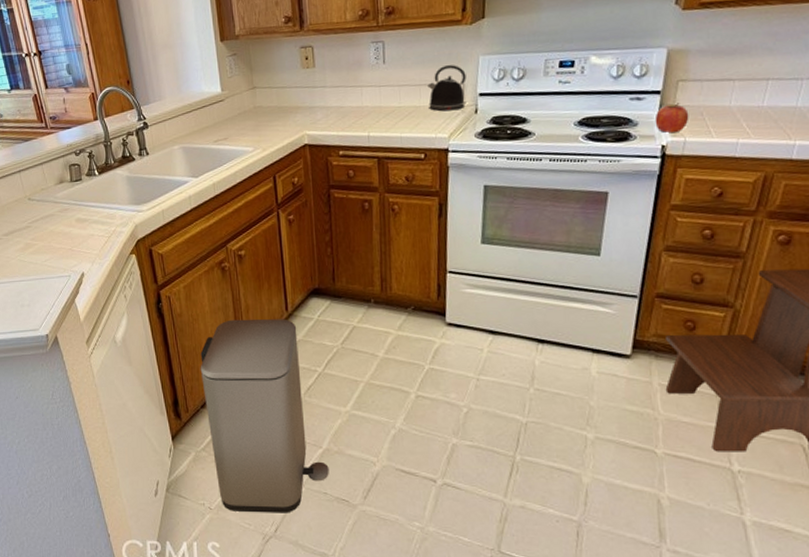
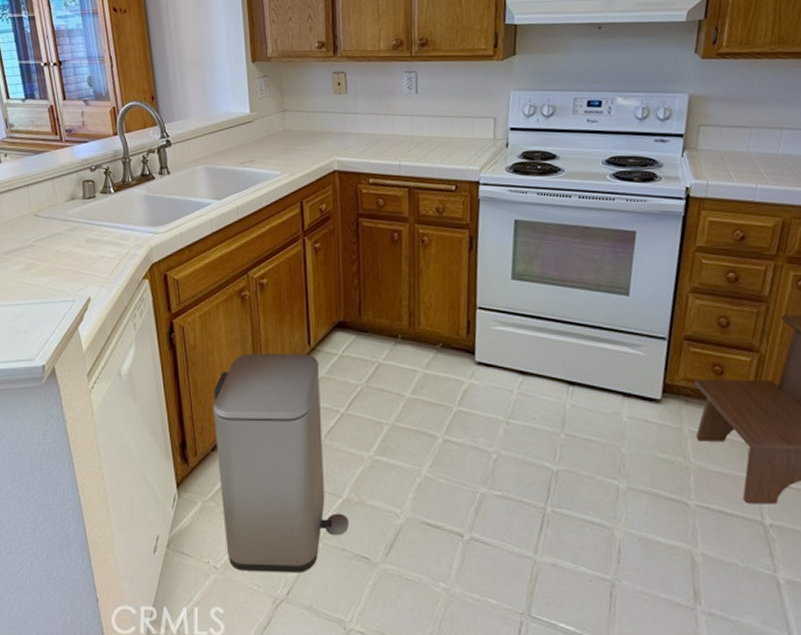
kettle: present [427,65,467,111] -> none [459,98,498,144]
fruit: present [654,103,689,134] -> none [678,147,711,176]

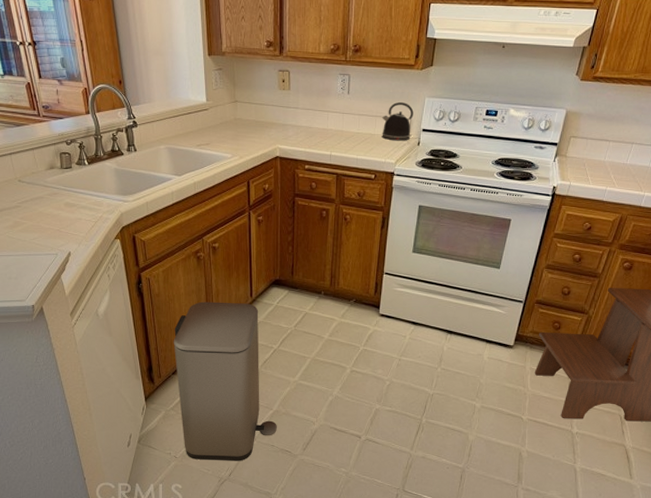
kettle: none [459,98,498,144] -> present [382,102,414,141]

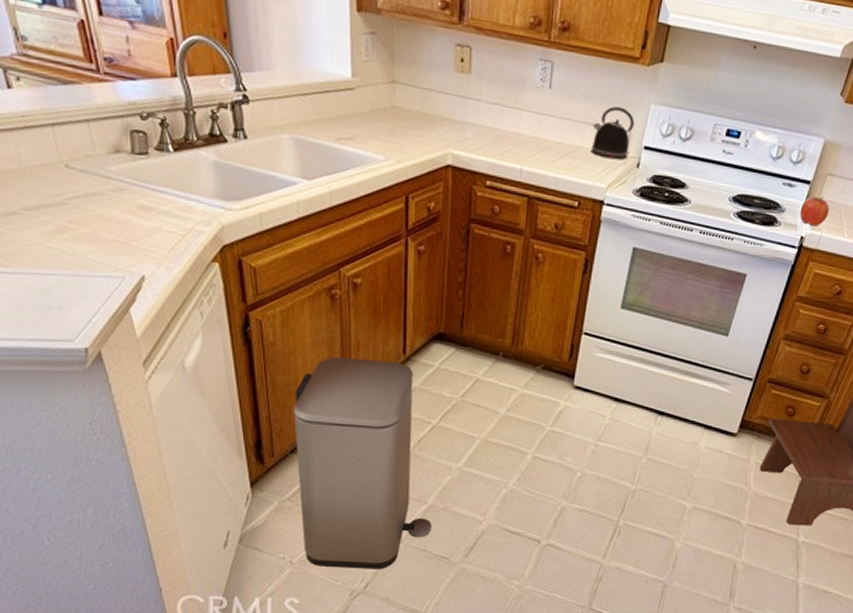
fruit: none [550,154,575,178] -> present [799,197,830,226]

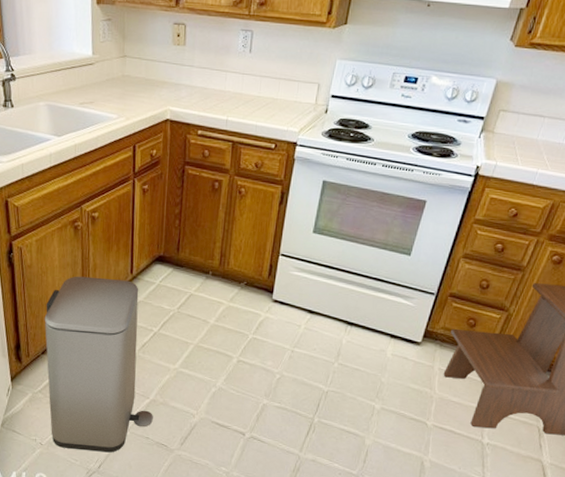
kettle: present [591,106,635,160] -> none [285,64,323,108]
fruit: present [799,197,830,226] -> none [474,130,504,157]

